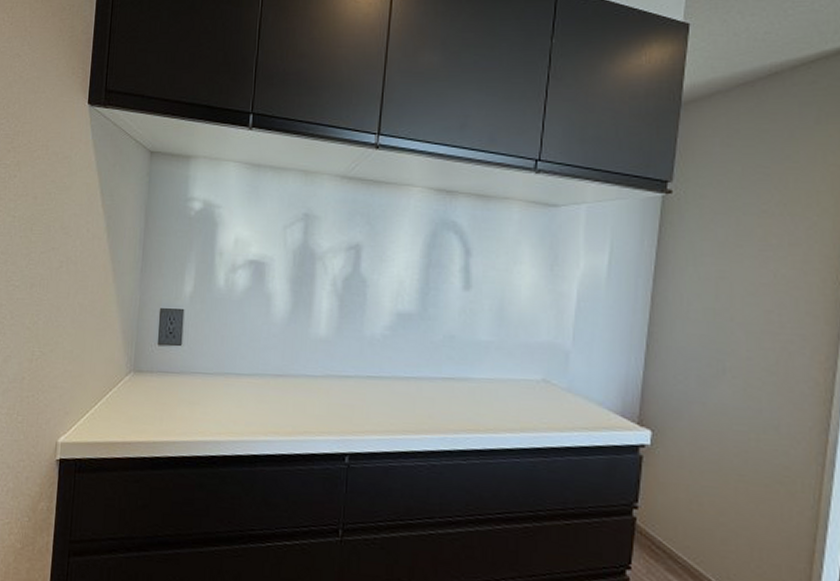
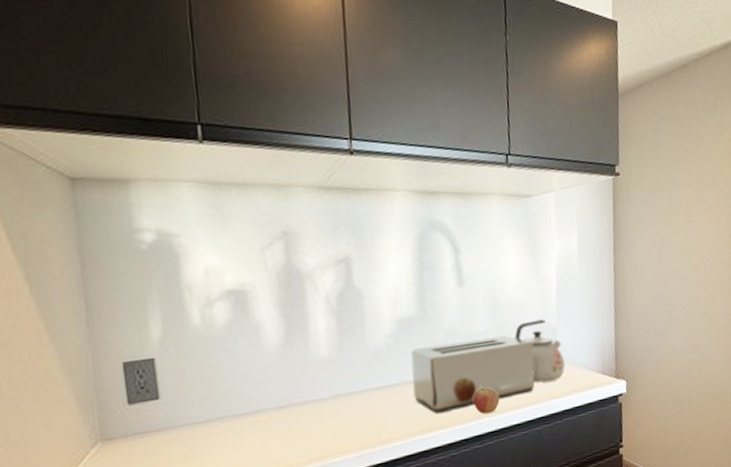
toaster: none [402,345,539,418] -> present [411,336,535,413]
fruit: none [464,398,493,430] -> present [473,386,500,414]
kettle: none [519,339,575,411] -> present [514,319,565,383]

